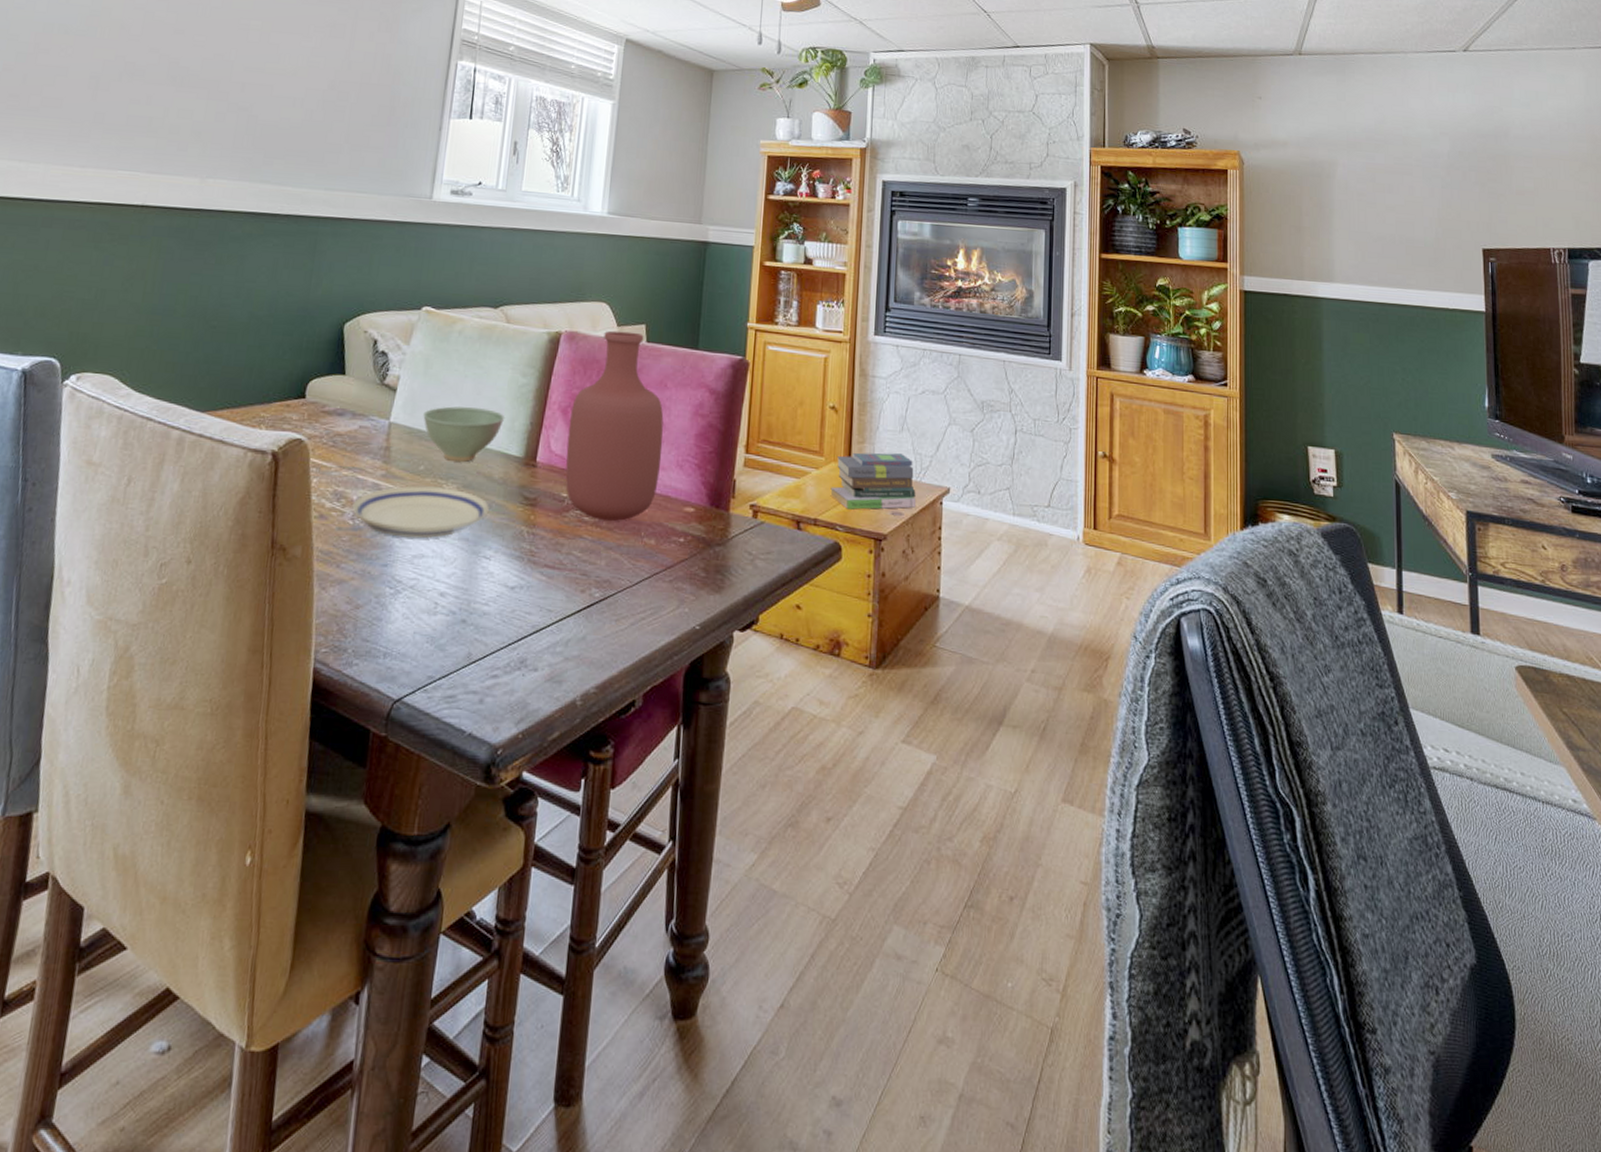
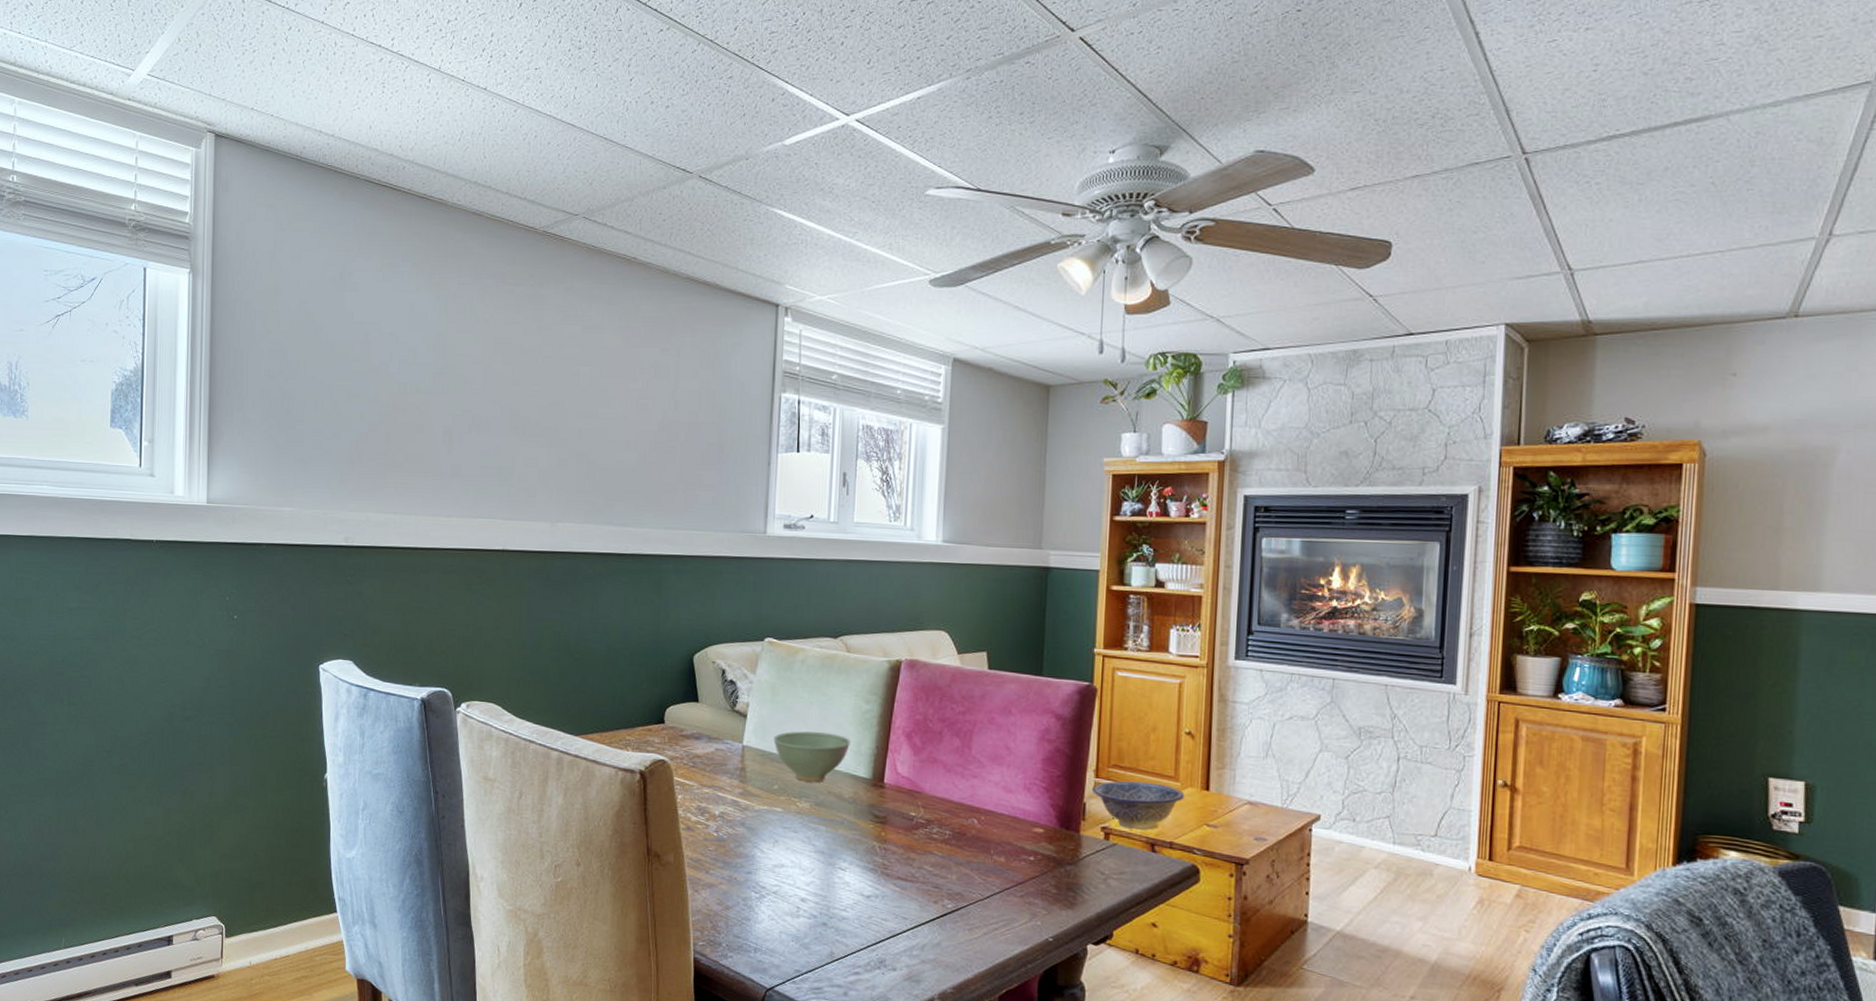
plate: present [352,486,489,539] -> none [715,803,841,850]
vase: present [565,330,664,522] -> none [912,658,1009,840]
decorative bowl: none [741,456,829,507] -> present [1091,781,1185,830]
books: present [830,452,916,510] -> none [1187,778,1282,835]

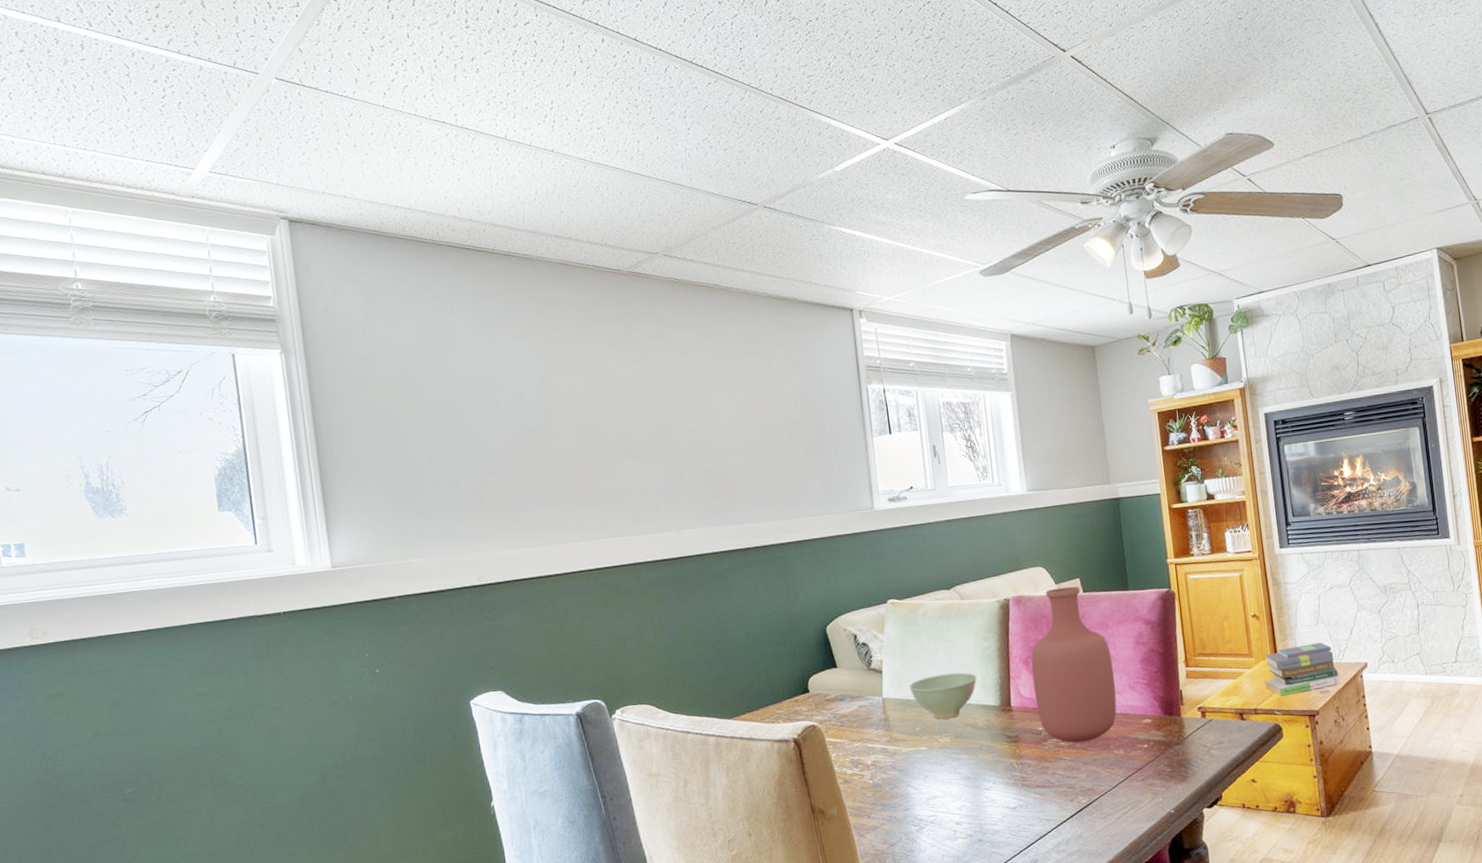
vase: none [912,658,1009,840] -> present [1031,586,1117,743]
decorative bowl: present [1091,781,1185,830] -> none [1184,662,1260,705]
books: none [1187,778,1282,835] -> present [1264,642,1340,696]

